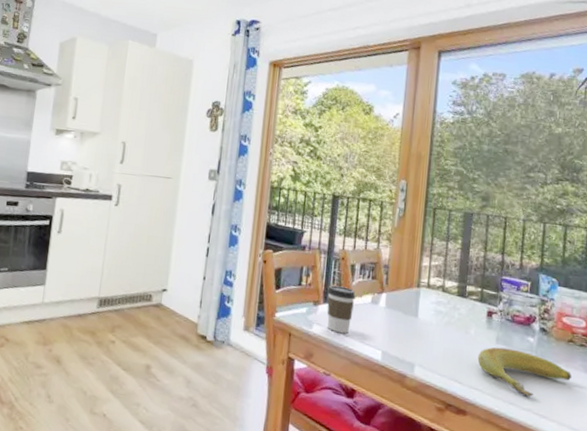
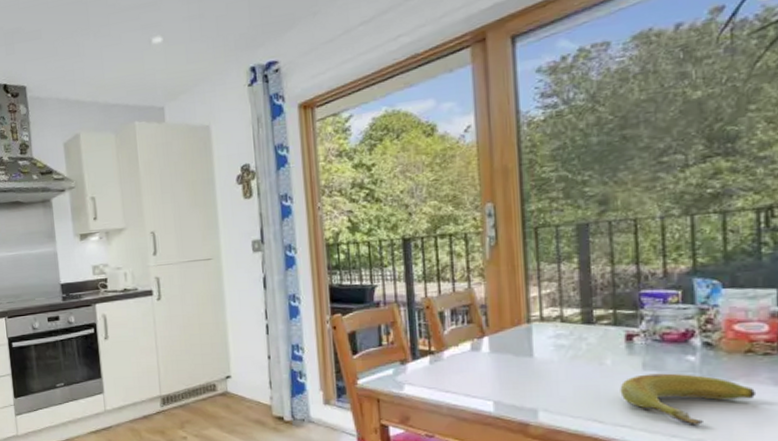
coffee cup: present [327,285,356,334] -> none [415,338,451,390]

